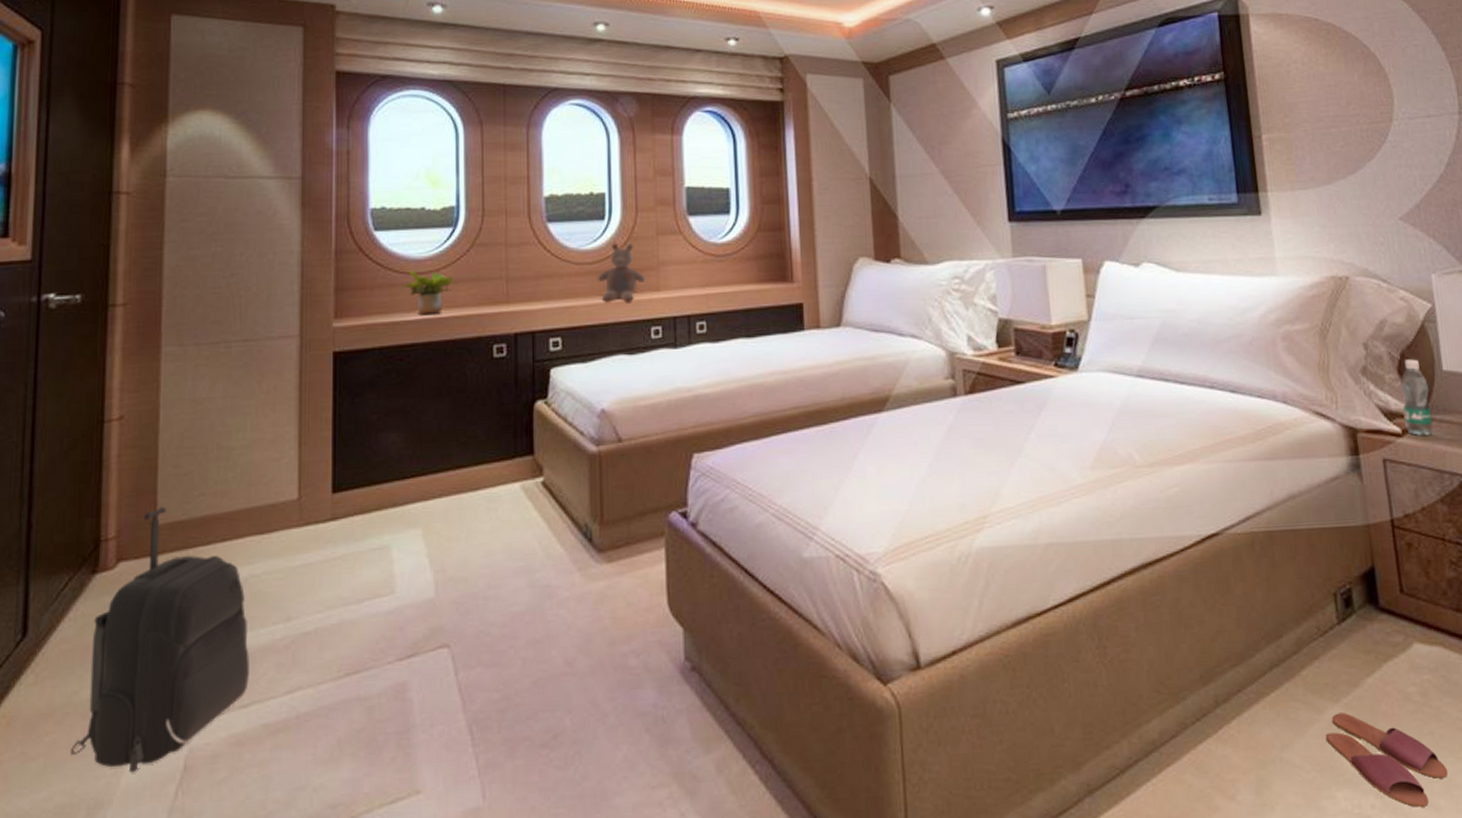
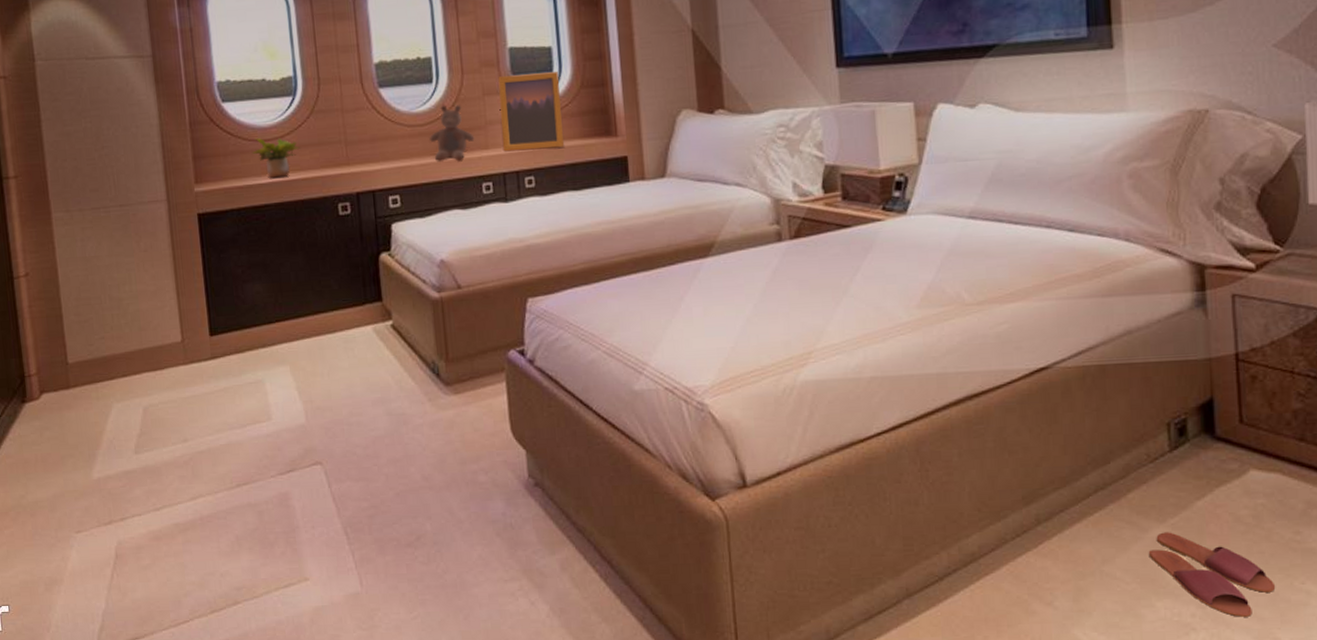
rolling backpack: present [71,506,249,771] -> none [26,348,159,558]
picture frame: none [673,214,739,295] -> present [498,72,565,152]
bottle: present [1400,359,1433,437] -> none [1258,193,1292,271]

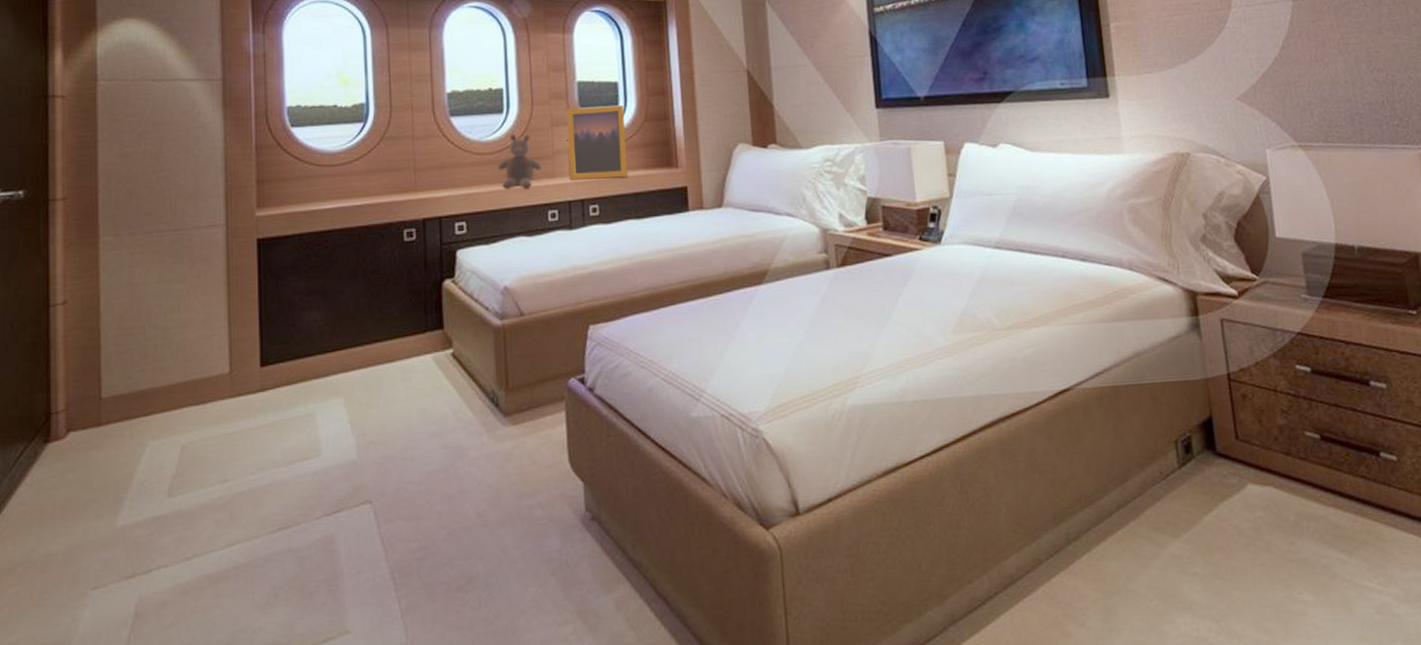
potted plant: present [252,137,301,179] -> none [318,162,369,204]
slippers: present [1148,532,1276,617] -> none [1166,547,1278,630]

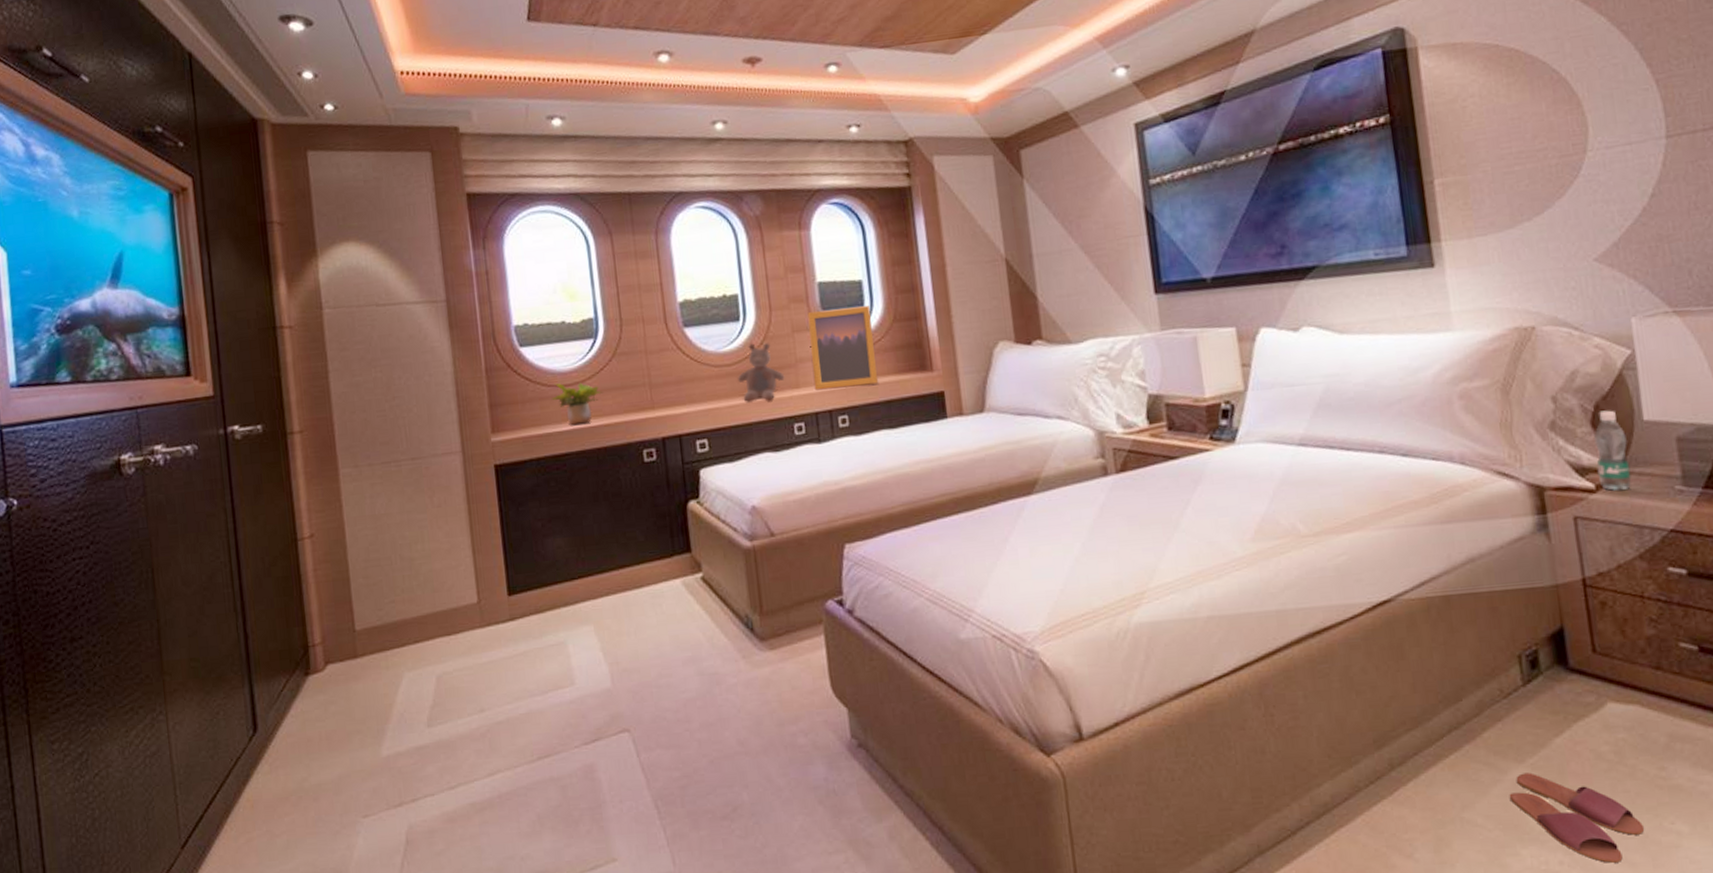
potted plant: none [318,162,369,204] -> present [552,382,603,426]
slippers: none [1166,547,1278,630] -> present [1509,772,1645,863]
bottle: none [1237,227,1267,298] -> present [1594,410,1632,491]

